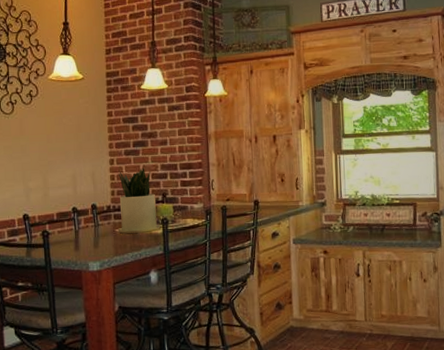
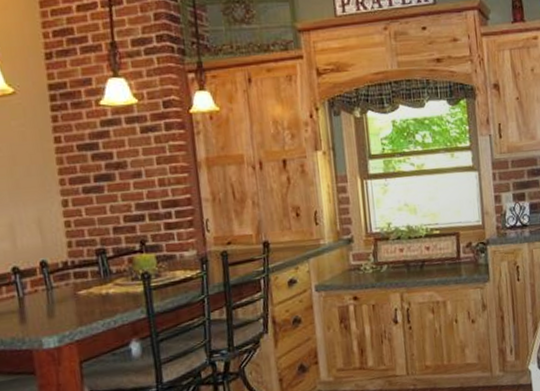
planter: present [117,168,161,234] -> none [75,208,141,297]

